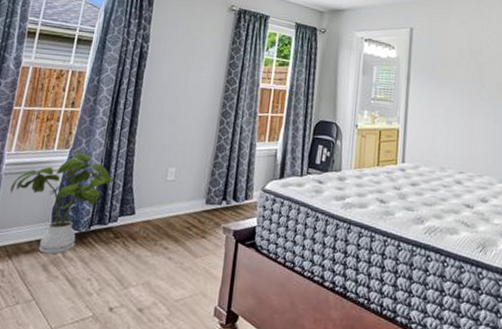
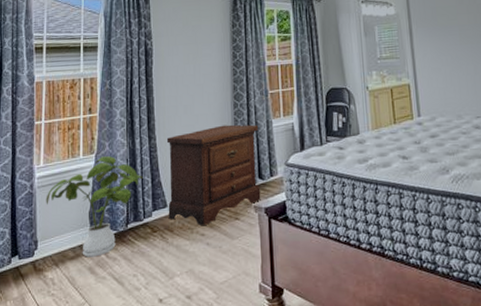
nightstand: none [133,140,241,240] -> present [166,124,261,226]

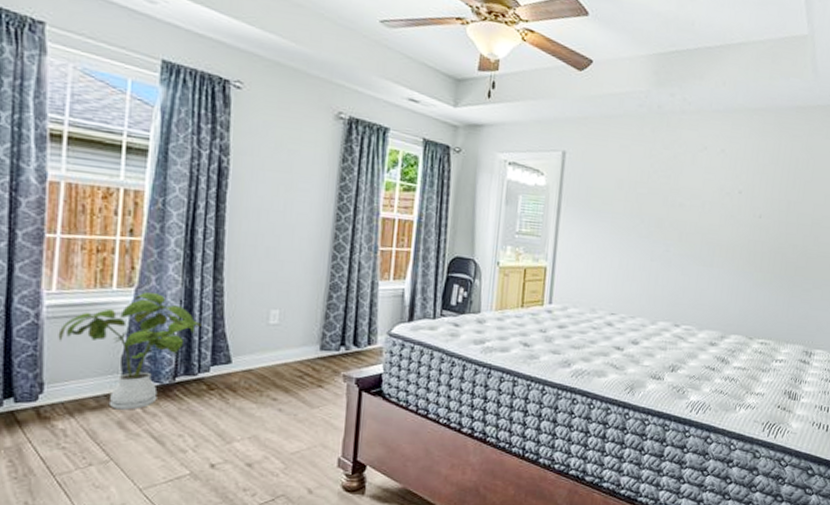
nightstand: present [166,124,261,226] -> none [231,278,360,390]

